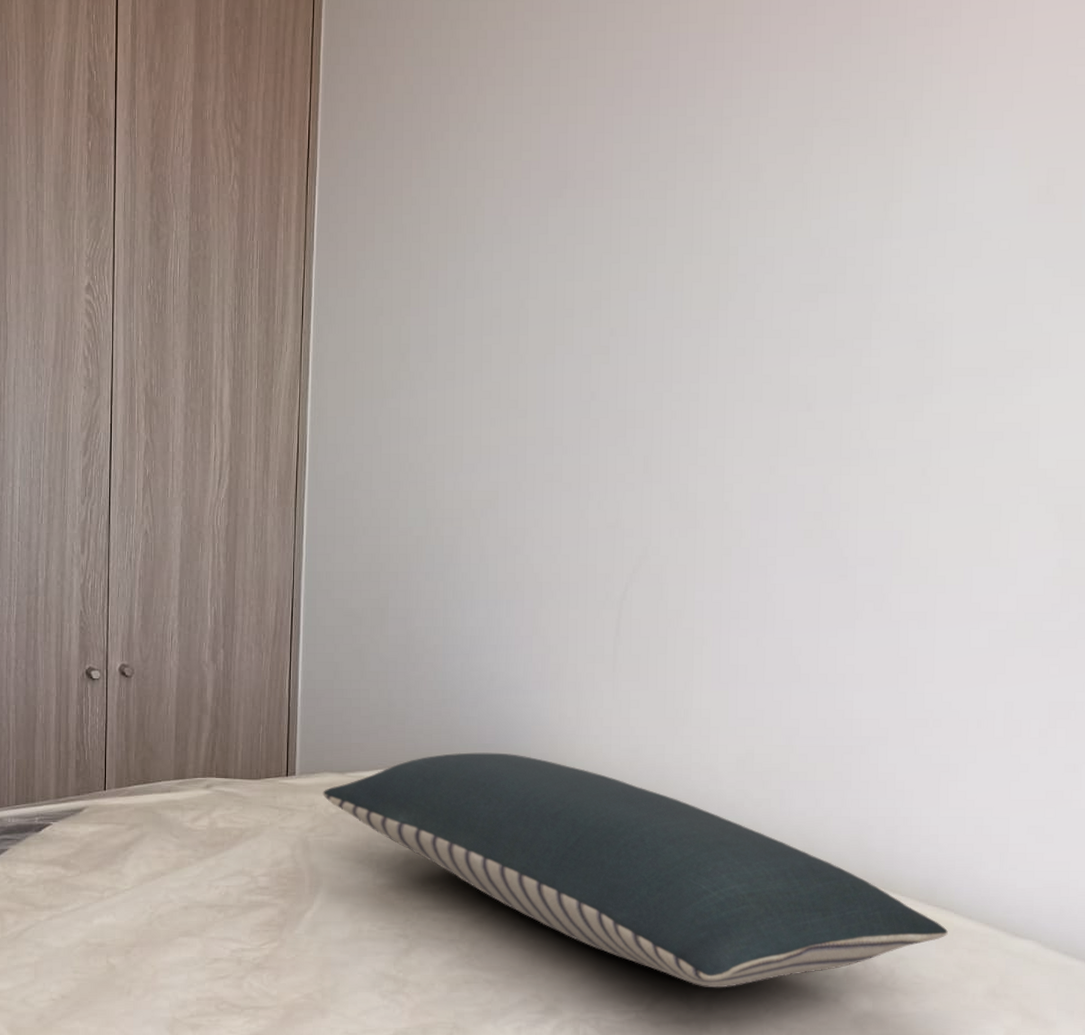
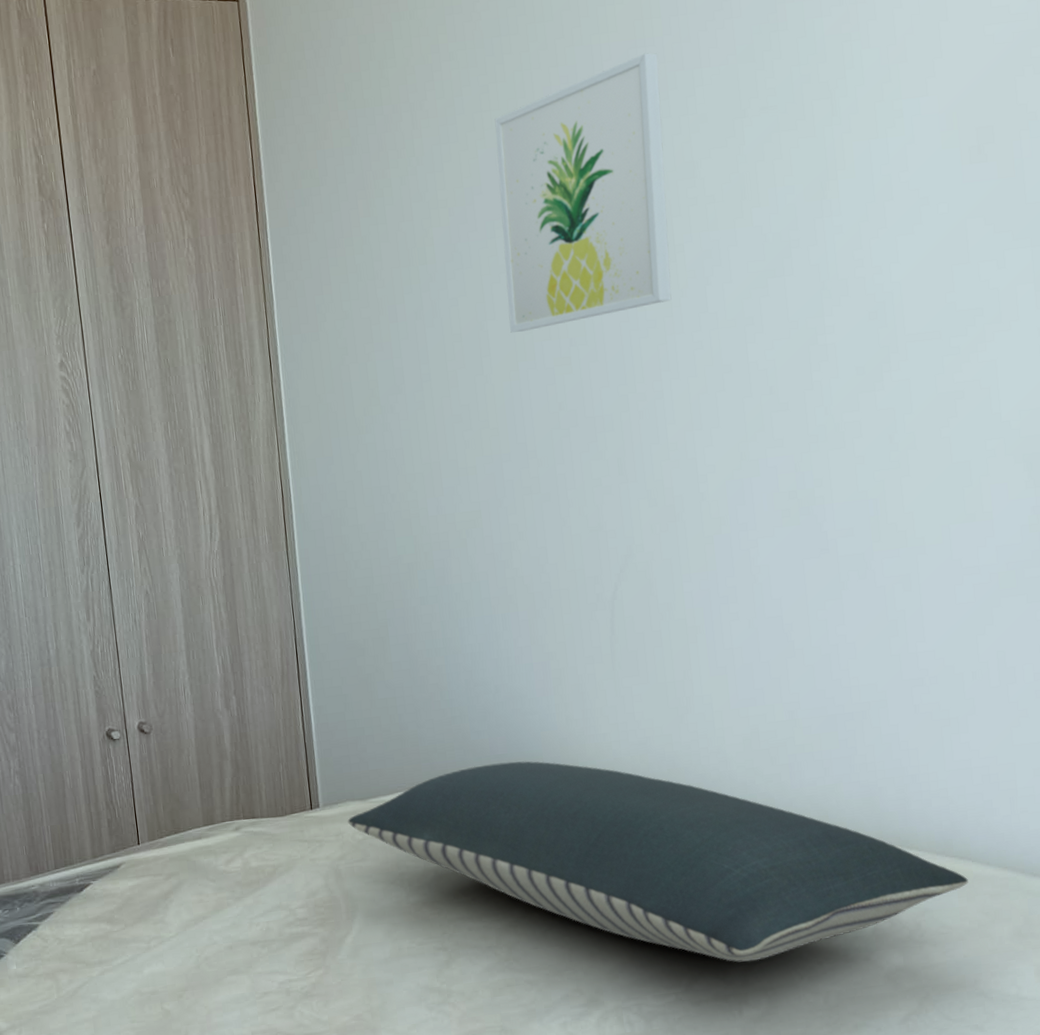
wall art: none [551,48,735,315] -> present [494,53,672,333]

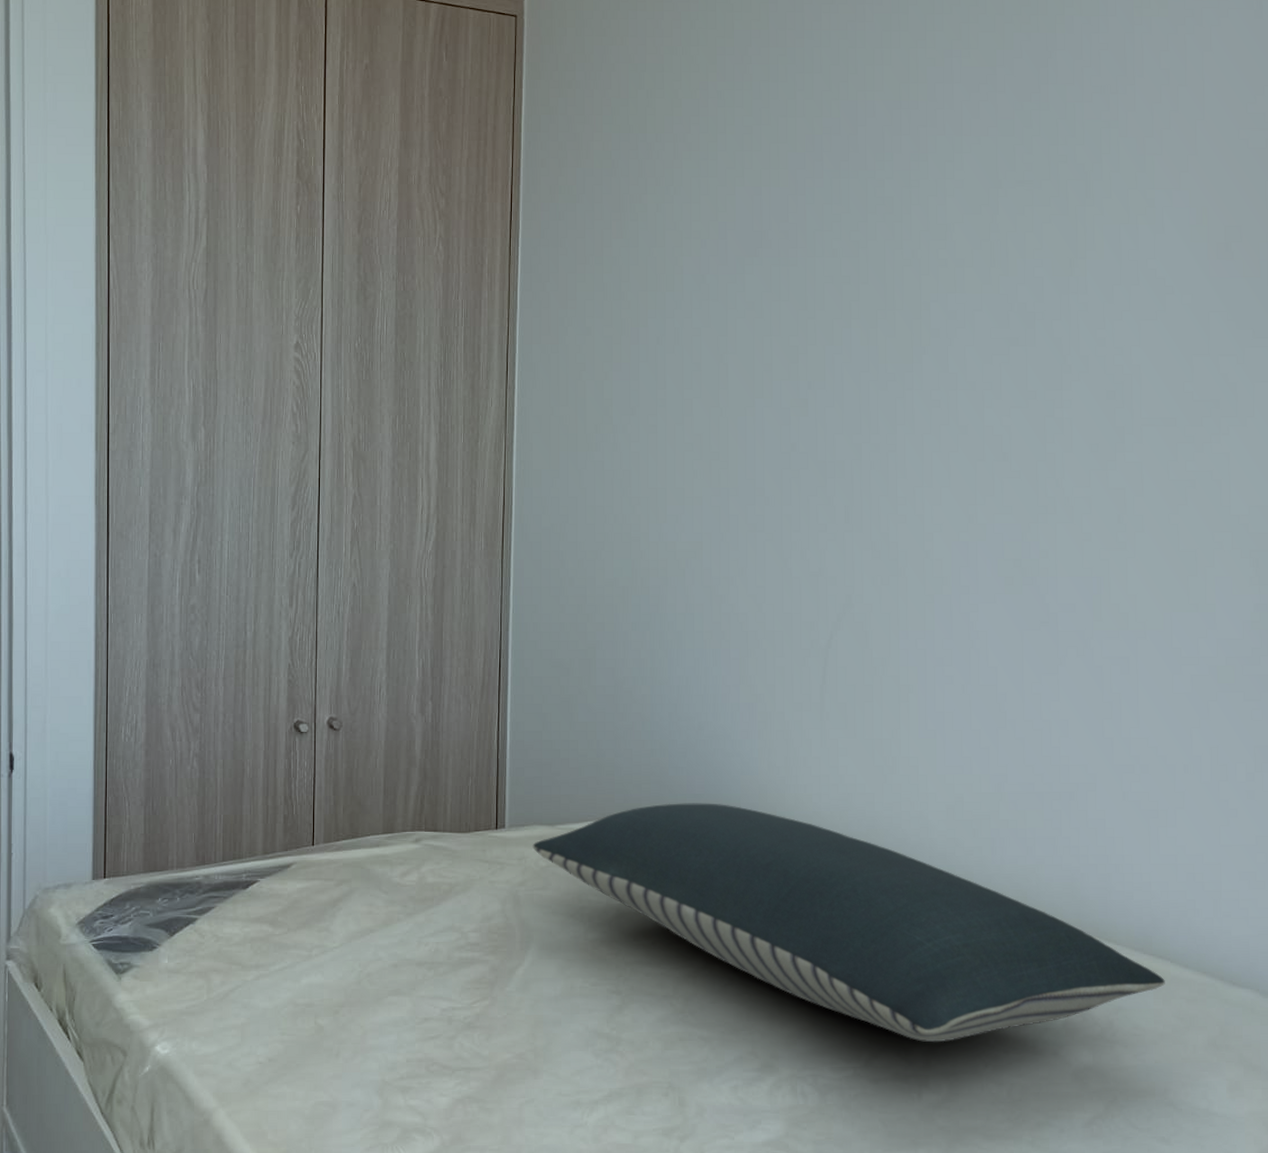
wall art: present [494,53,672,333] -> none [750,115,920,369]

